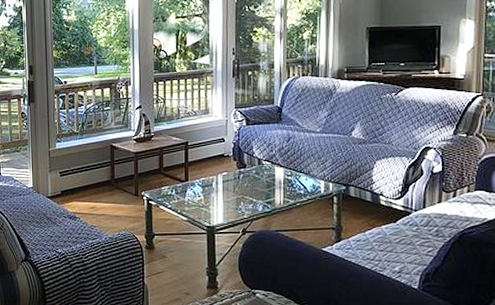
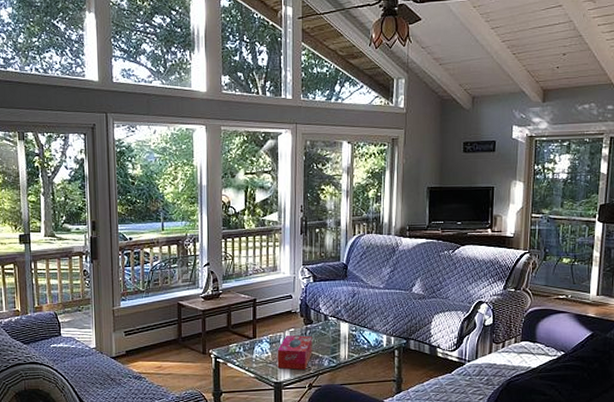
tissue box: none [209,179,246,214] -> present [277,335,313,370]

